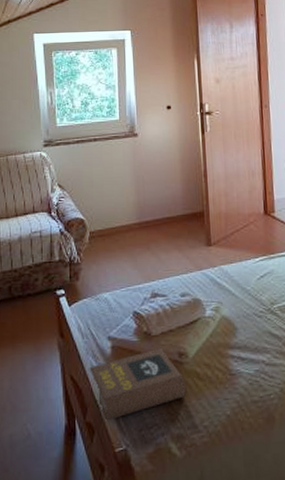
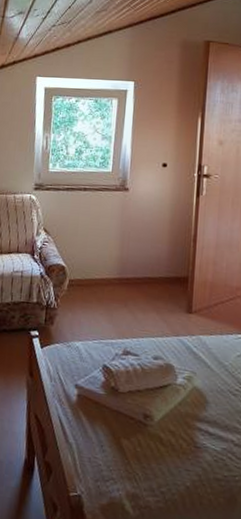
book: present [89,347,187,421] -> none [53,405,148,465]

